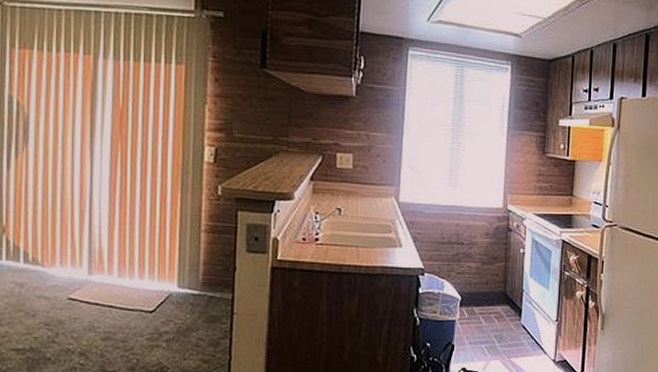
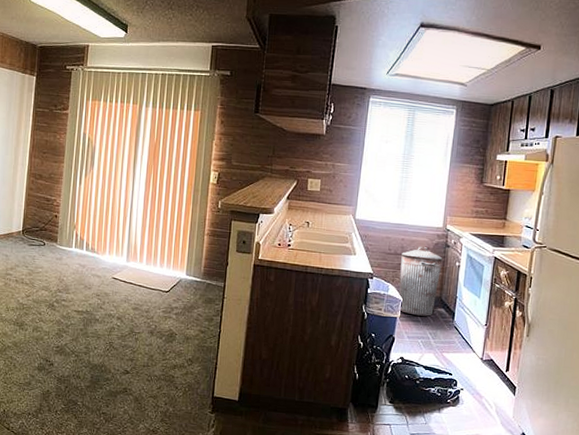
trash can: none [456,233,505,316] -> present [398,247,443,316]

